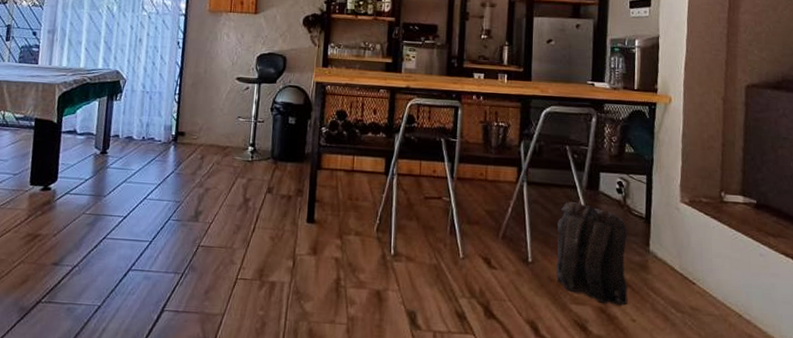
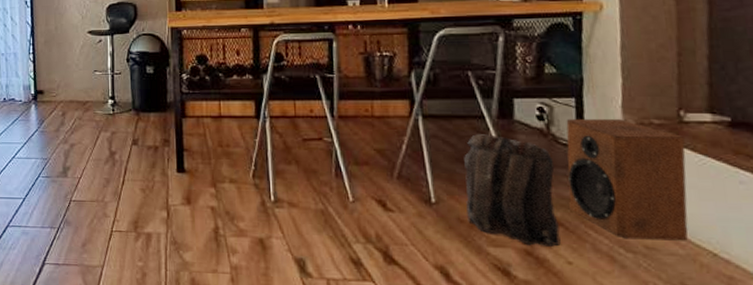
speaker: none [636,194,724,303] -> present [566,119,688,241]

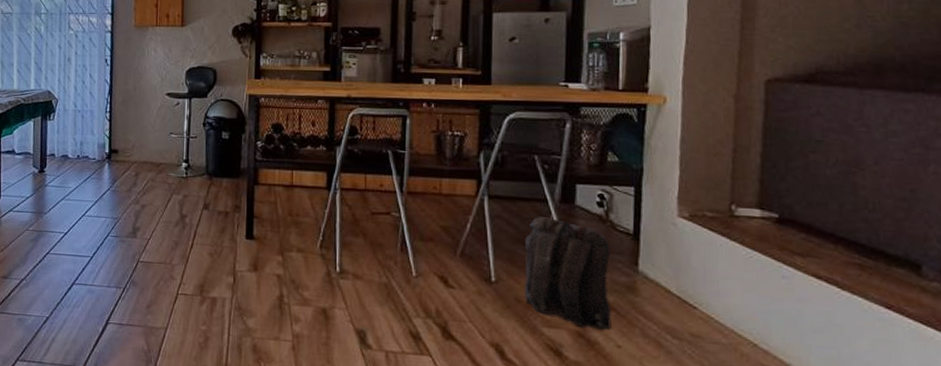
speaker: present [566,119,688,241] -> none [622,207,734,331]

